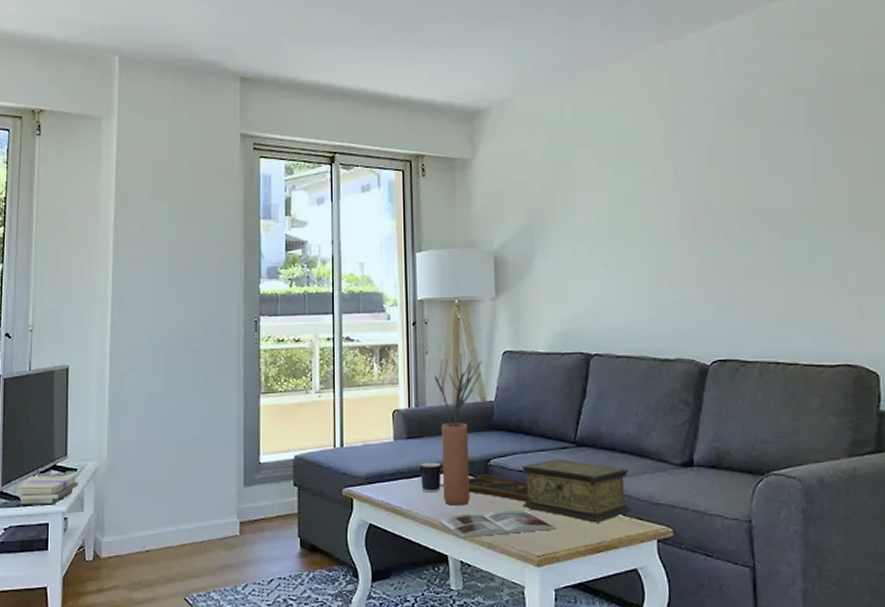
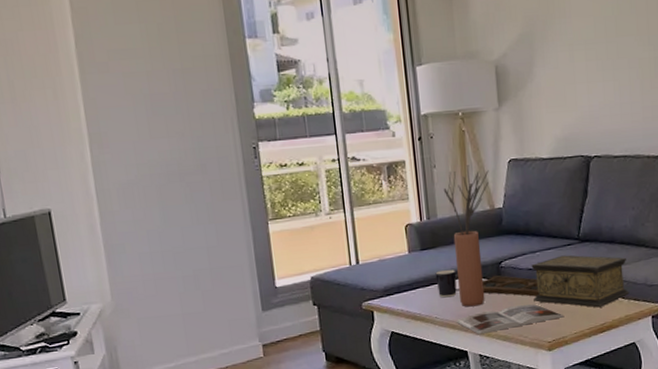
books: present [15,475,79,505] -> none [13,320,85,355]

